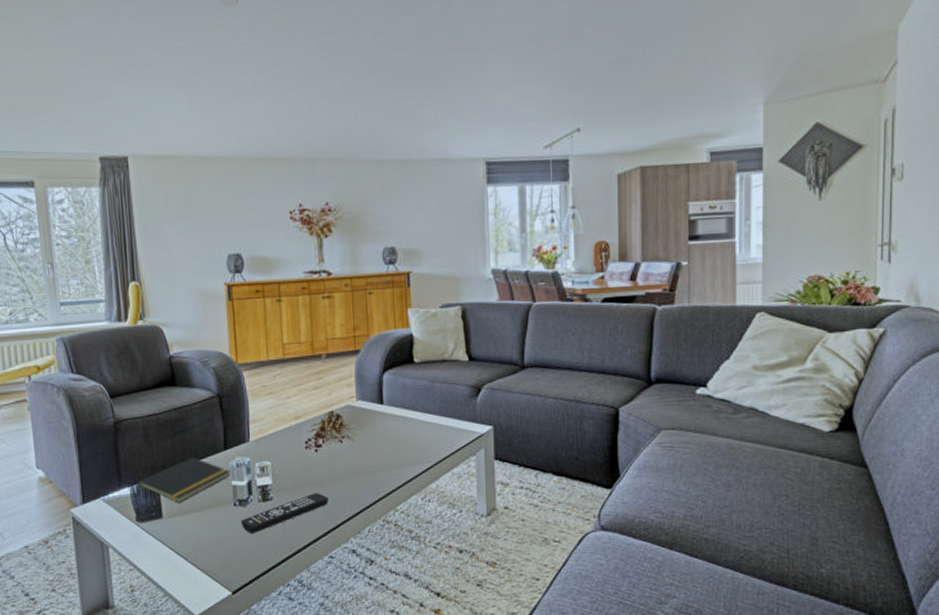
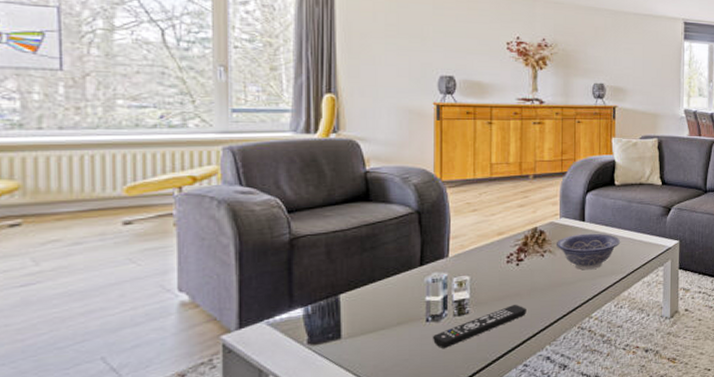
notepad: present [137,457,230,502] -> none [312,274,425,321]
decorative bowl: none [353,417,425,458] -> present [555,233,621,270]

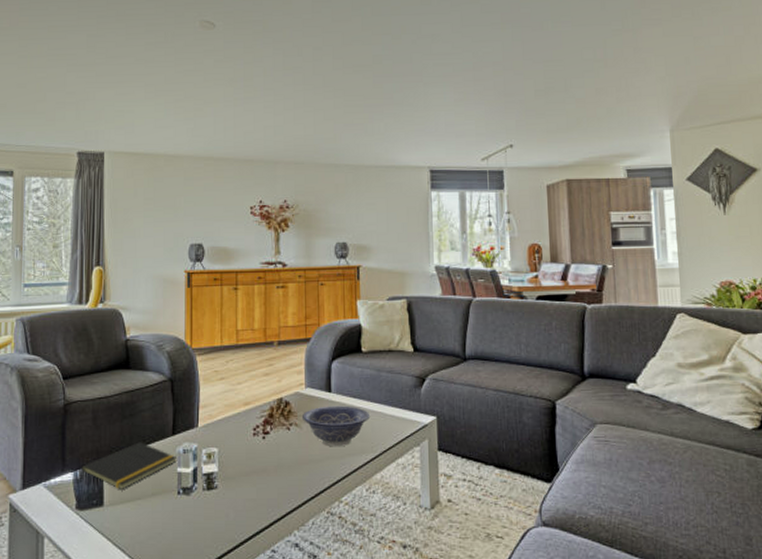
notepad: none [312,274,425,321] -> present [80,442,176,489]
remote control: present [432,305,526,349] -> none [183,482,273,525]

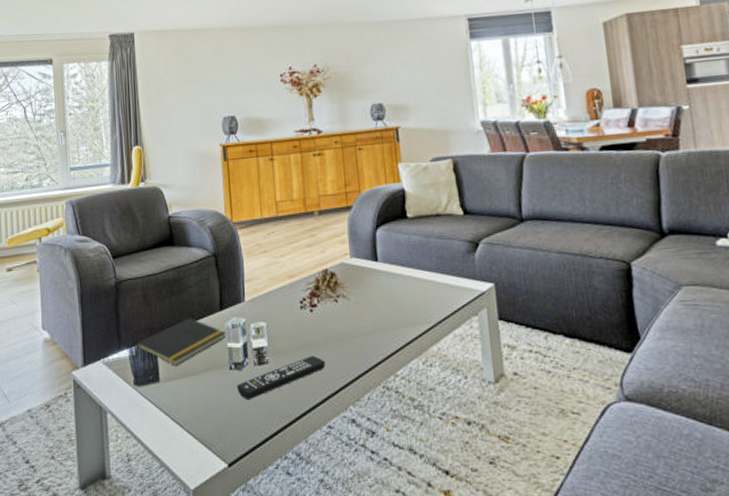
remote control: none [183,482,273,525] -> present [236,356,325,401]
decorative bowl: present [301,405,371,447] -> none [348,275,422,319]

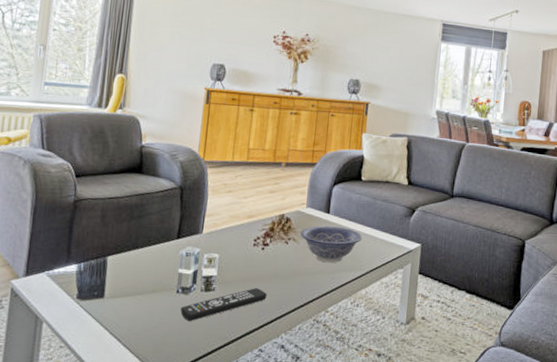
notepad: present [136,318,226,365] -> none [83,242,179,284]
decorative bowl: none [348,275,422,319] -> present [300,225,363,263]

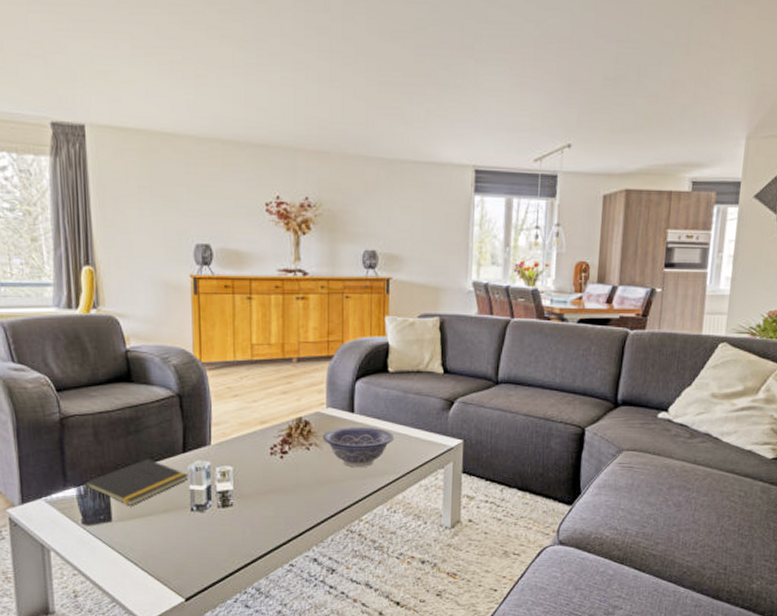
notepad: none [83,242,179,284] -> present [84,459,188,505]
remote control: present [180,288,267,322] -> none [197,500,292,541]

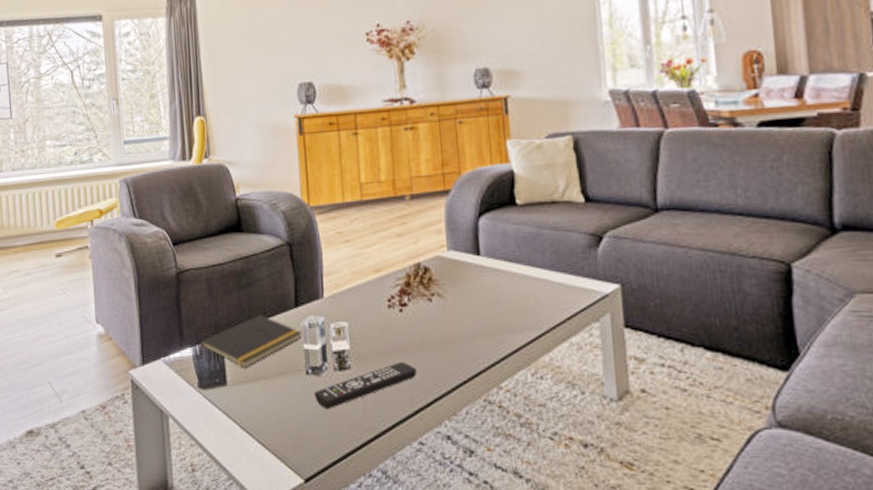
remote control: none [197,500,292,541] -> present [313,362,417,410]
decorative bowl: present [322,426,395,468] -> none [445,271,533,322]

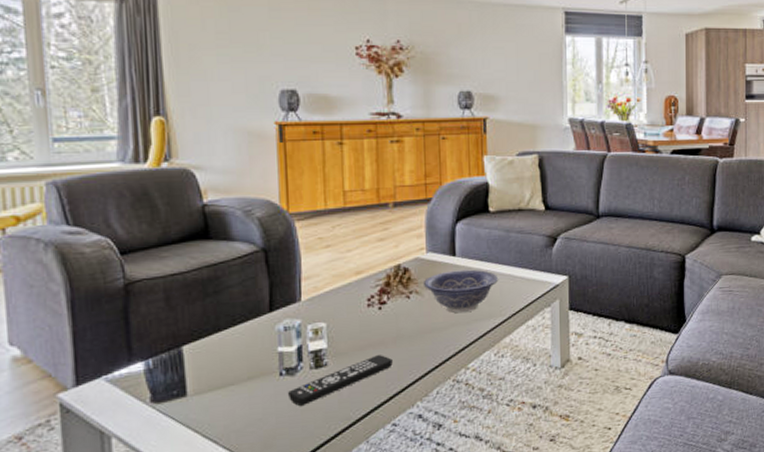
notepad: present [200,315,302,367] -> none [153,322,276,376]
decorative bowl: none [445,271,533,322] -> present [423,269,499,313]

